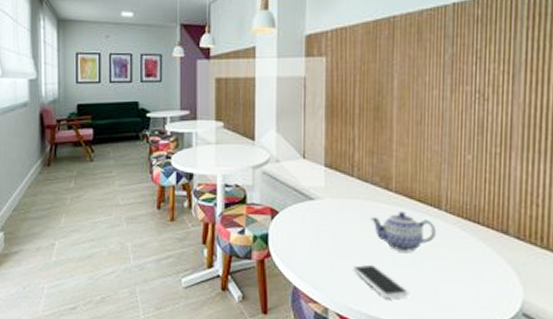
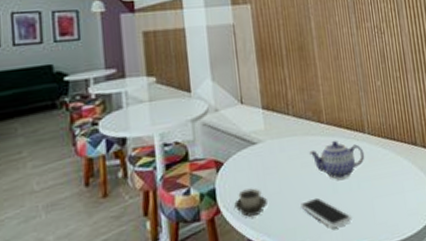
cup: none [285,240,318,267] -> present [234,188,267,217]

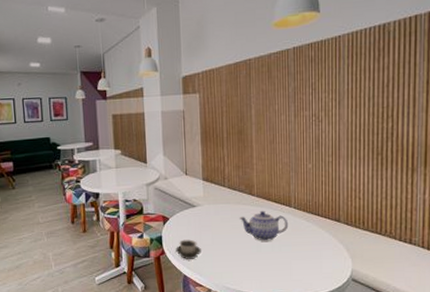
smartphone: present [299,197,352,228] -> none [227,253,271,277]

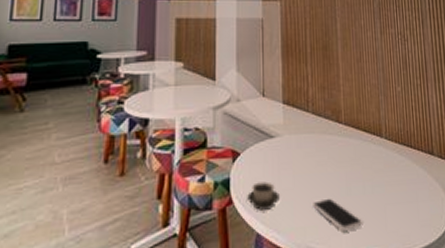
smartphone: none [227,253,271,277] -> present [311,198,363,231]
teapot: present [239,210,289,241] -> none [326,141,381,182]

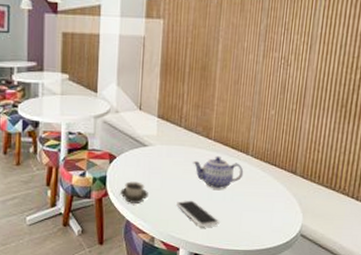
teapot: none [326,141,381,182] -> present [193,155,244,189]

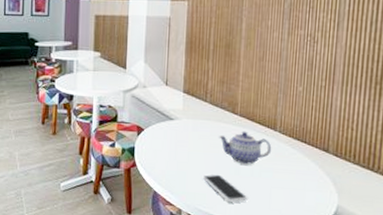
cup: present [120,181,148,203] -> none [148,153,175,175]

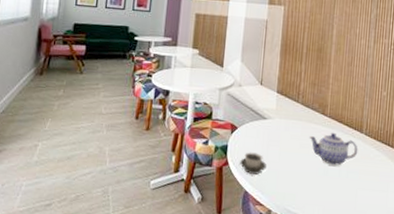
cup: none [148,153,175,175] -> present [240,152,266,175]
smartphone: present [202,174,248,202] -> none [292,174,335,203]

